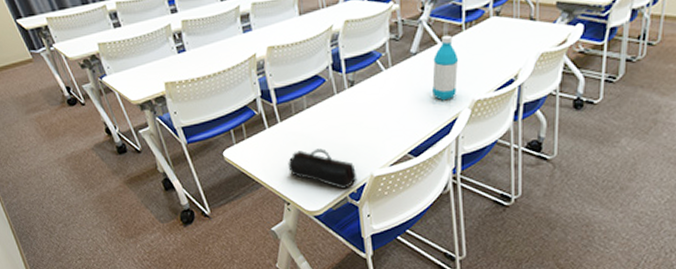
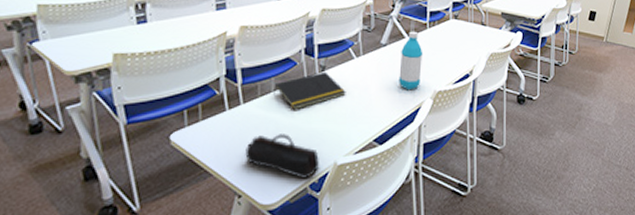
notepad: none [306,86,377,126] -> present [273,71,346,110]

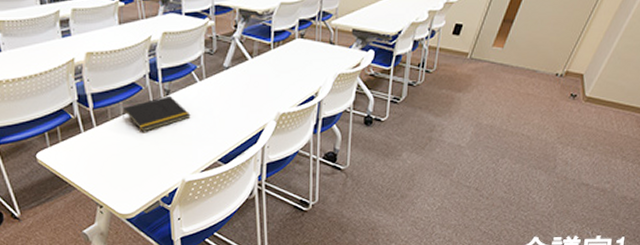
pencil case: present [245,134,320,179] -> none [102,153,170,193]
water bottle: present [399,31,423,91] -> none [242,52,267,113]

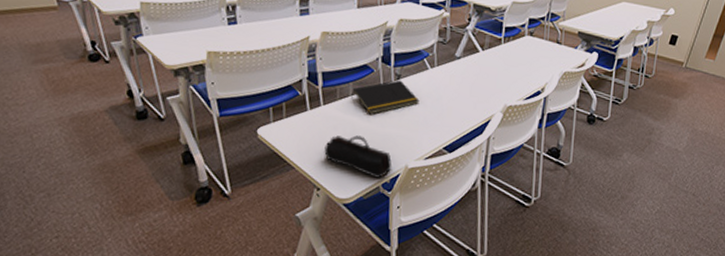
pencil case: none [102,153,170,193] -> present [324,135,392,178]

